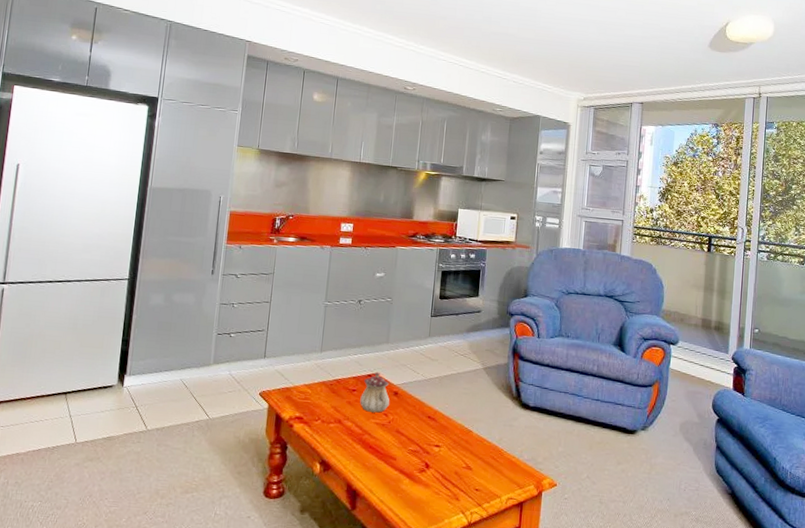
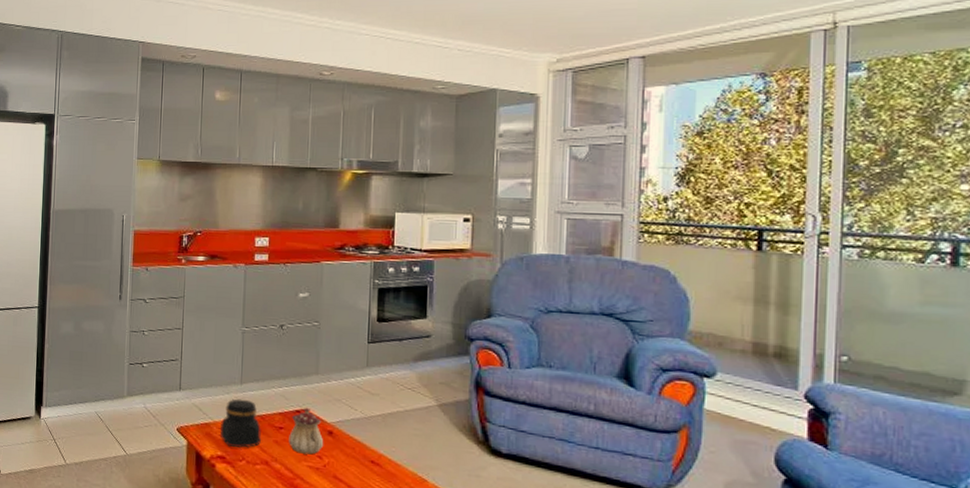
jar: none [299,365,337,409] -> present [220,398,262,448]

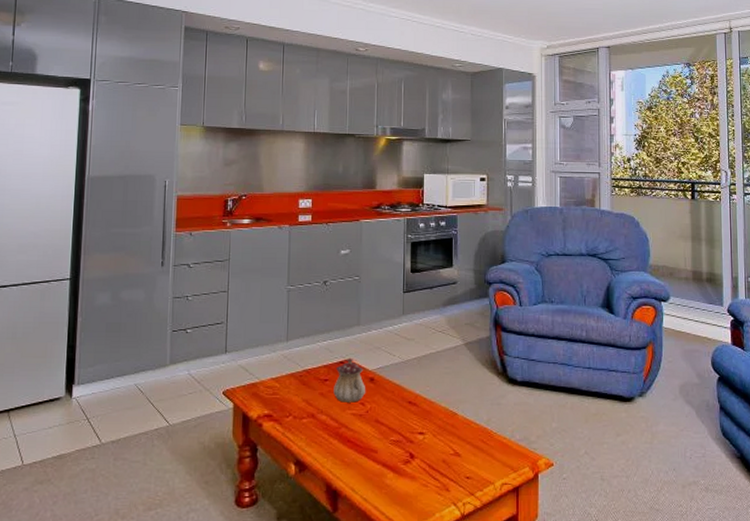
jar: present [220,398,262,448] -> none [266,356,308,405]

